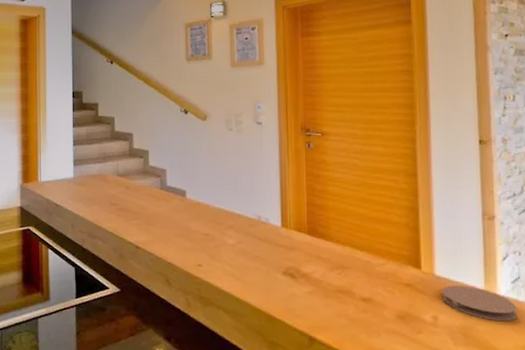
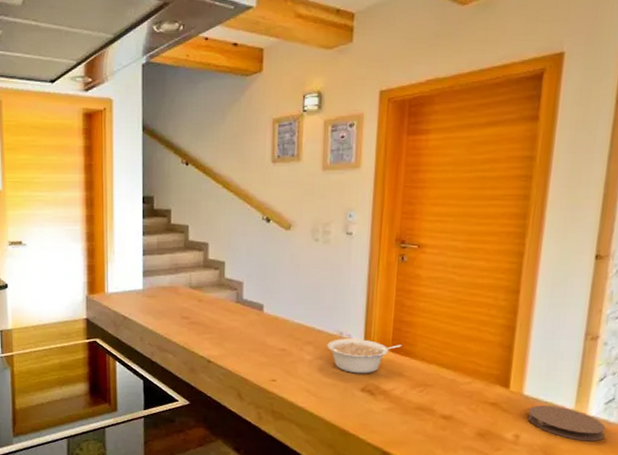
legume: none [247,222,317,257] -> present [327,338,402,374]

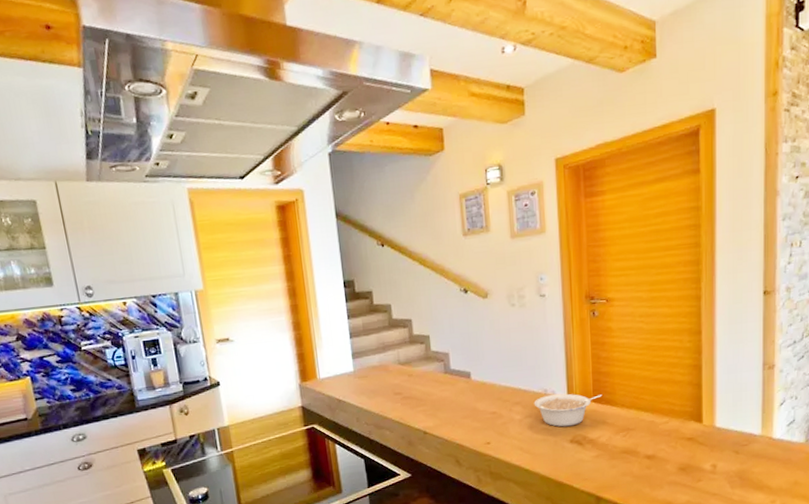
coaster: present [527,405,606,442] -> none [721,433,791,463]

